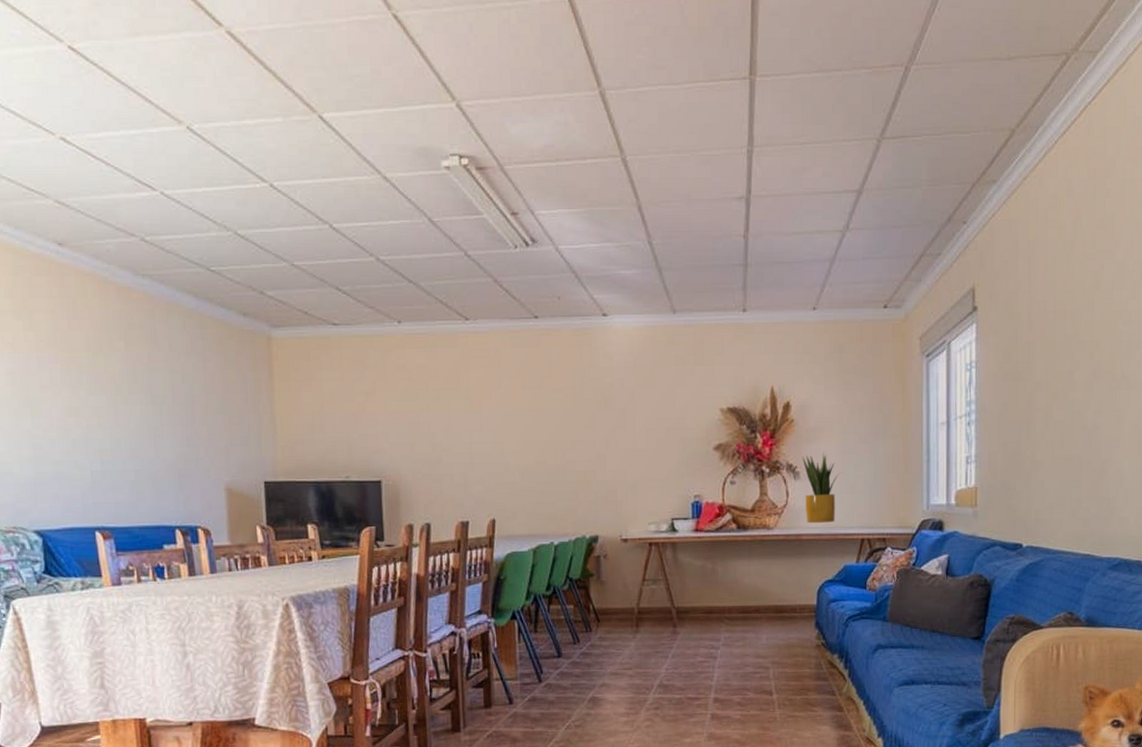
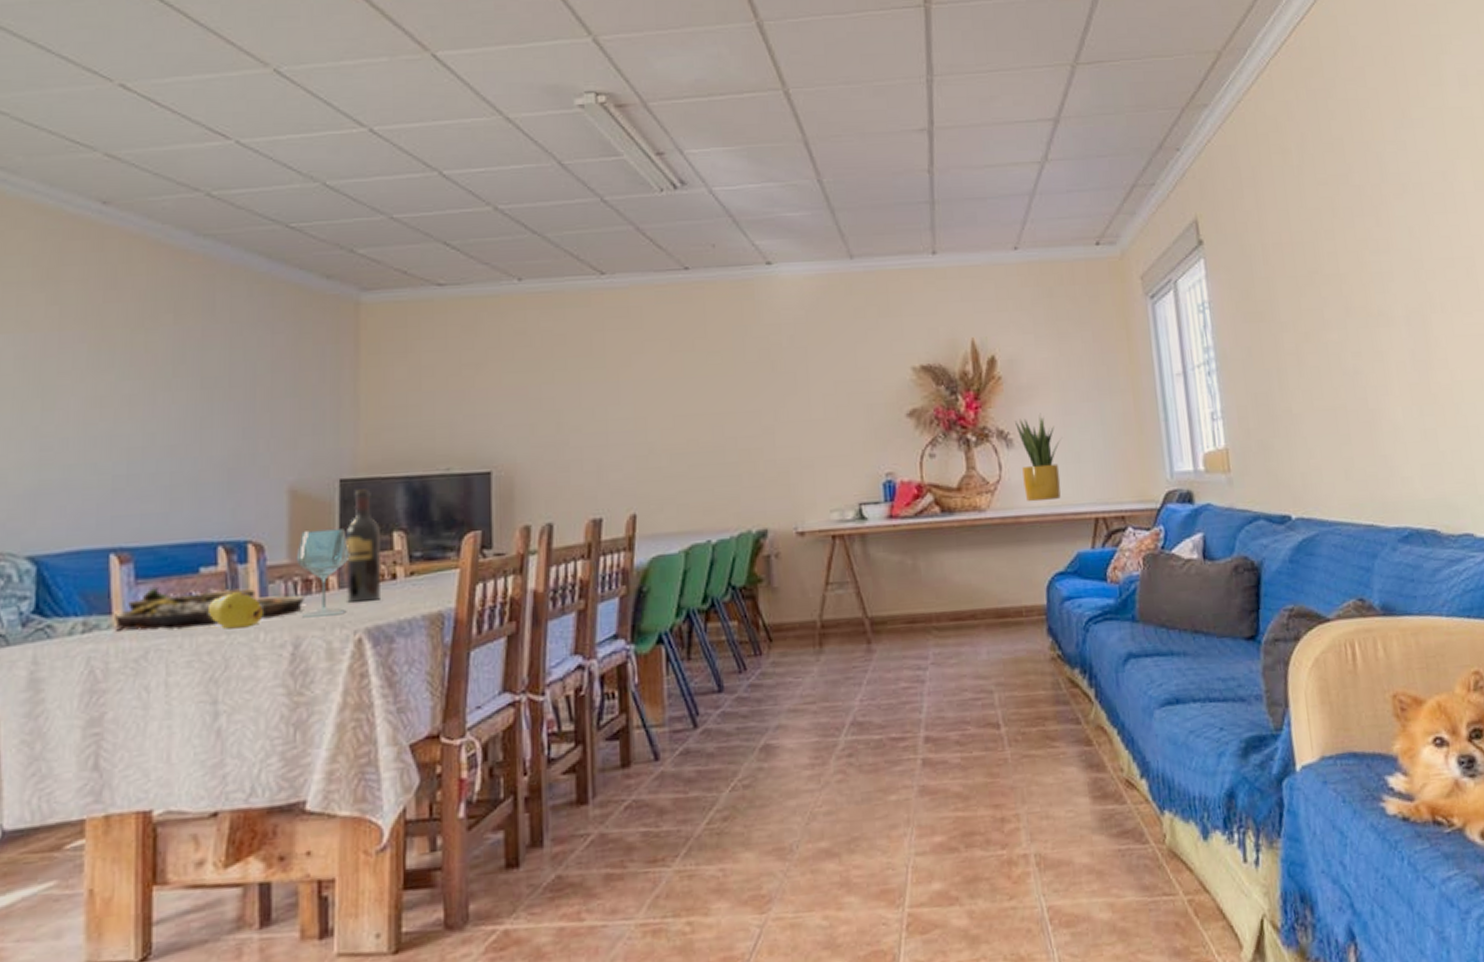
food platter: none [104,559,244,591] -> present [115,588,304,631]
fruit: none [172,565,214,592] -> present [207,592,263,629]
wine glass: none [235,520,276,587] -> present [296,528,350,618]
wine bottle: none [272,490,302,578] -> present [345,489,382,604]

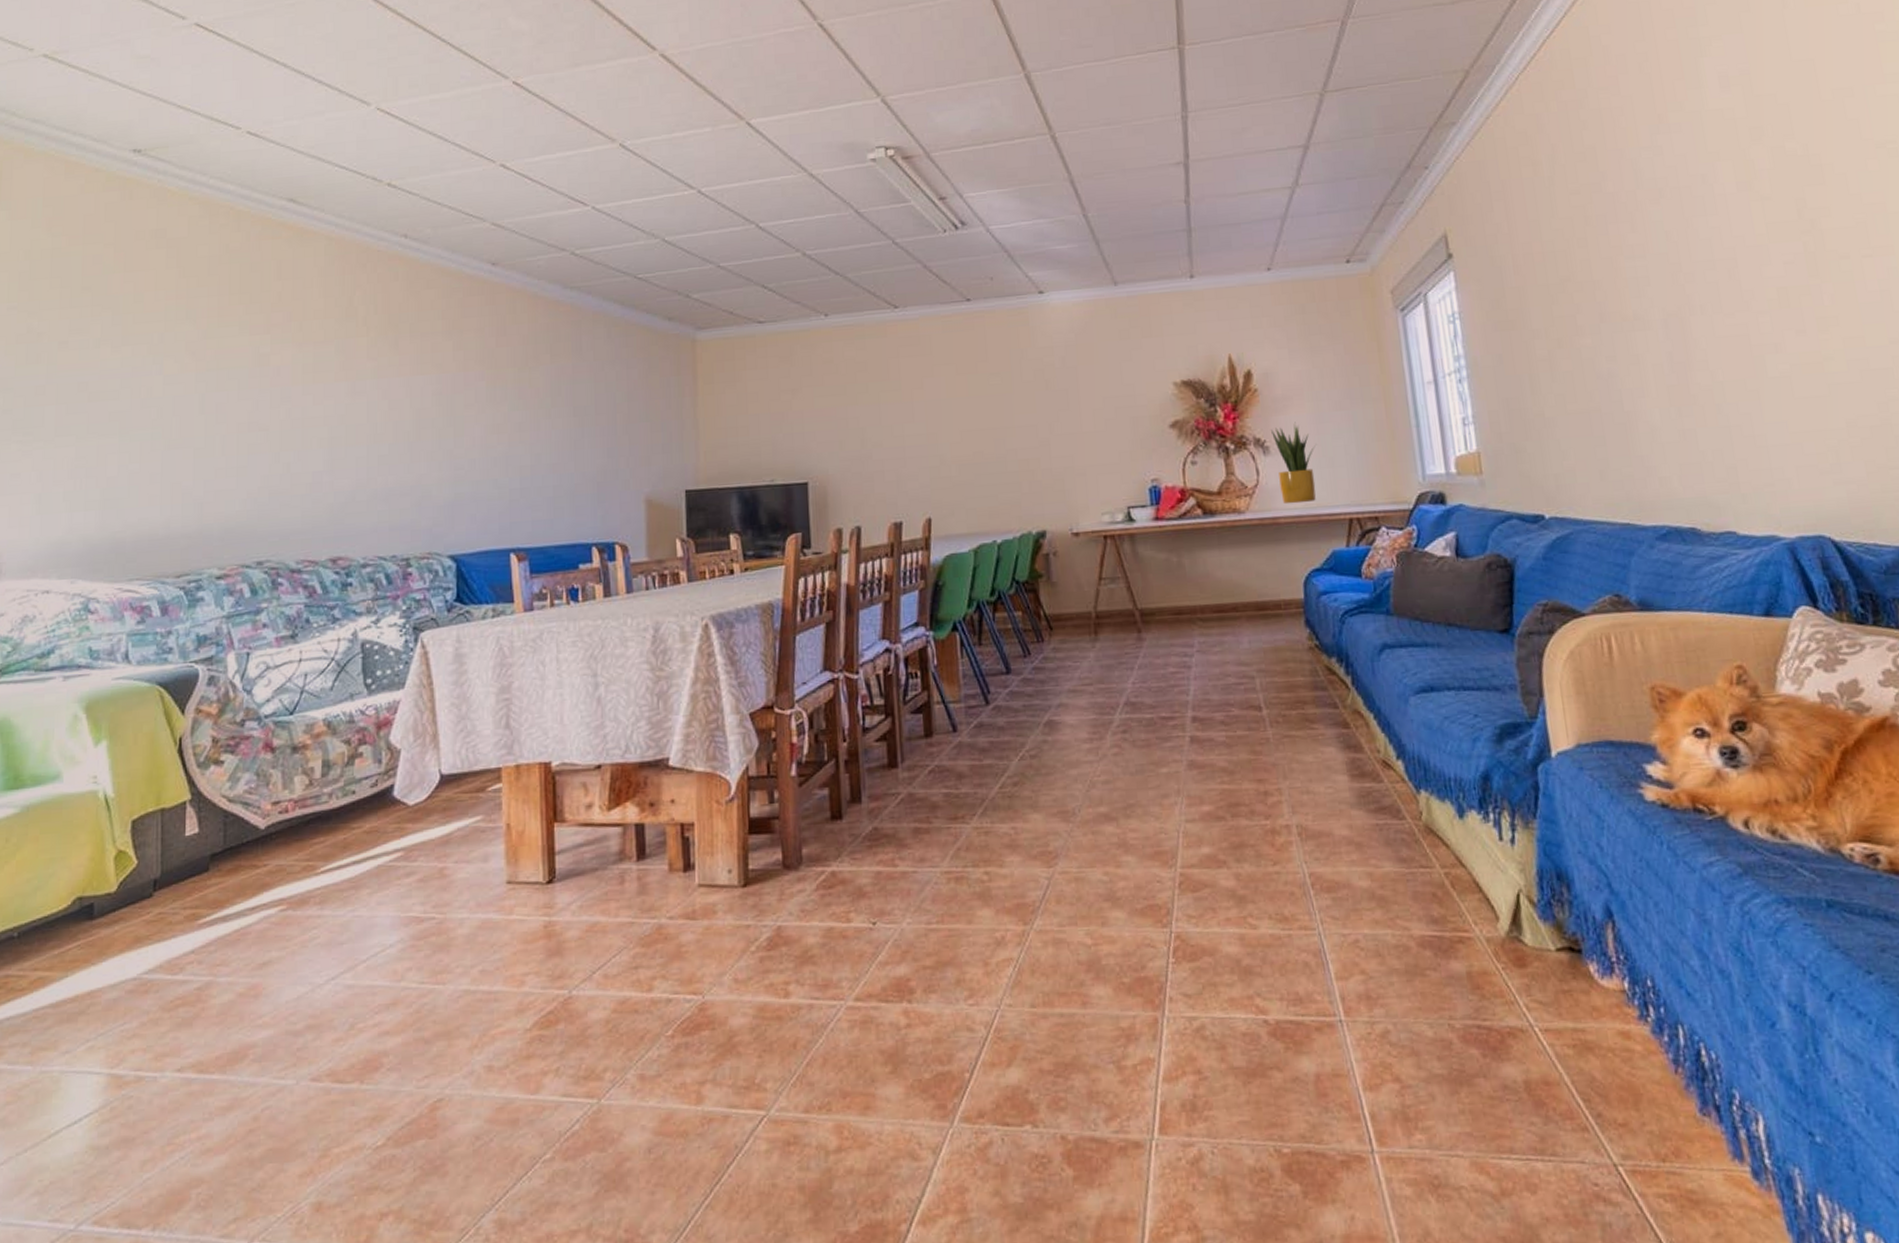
food platter: present [115,588,304,631] -> none [516,581,661,616]
fruit: present [207,592,263,629] -> none [586,584,629,615]
wine glass: present [296,528,350,618] -> none [653,532,696,606]
wine bottle: present [345,489,382,604] -> none [692,498,723,595]

